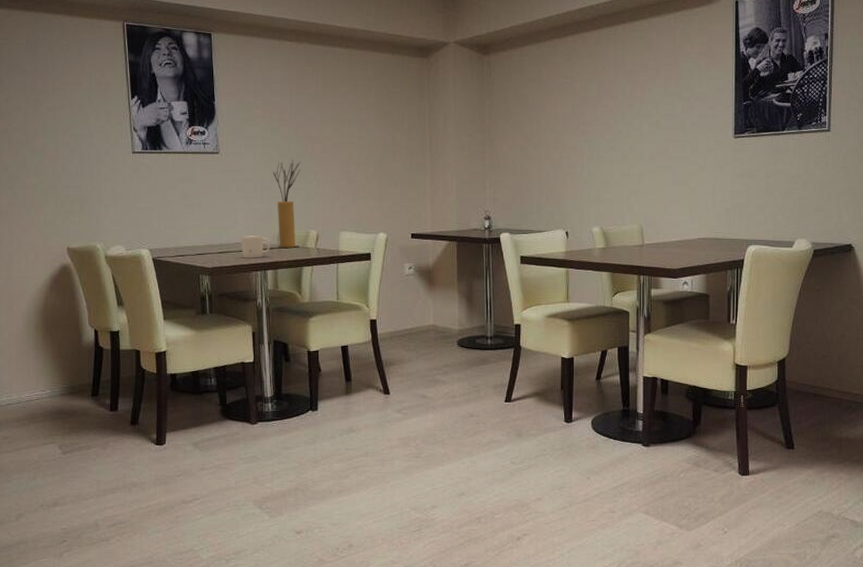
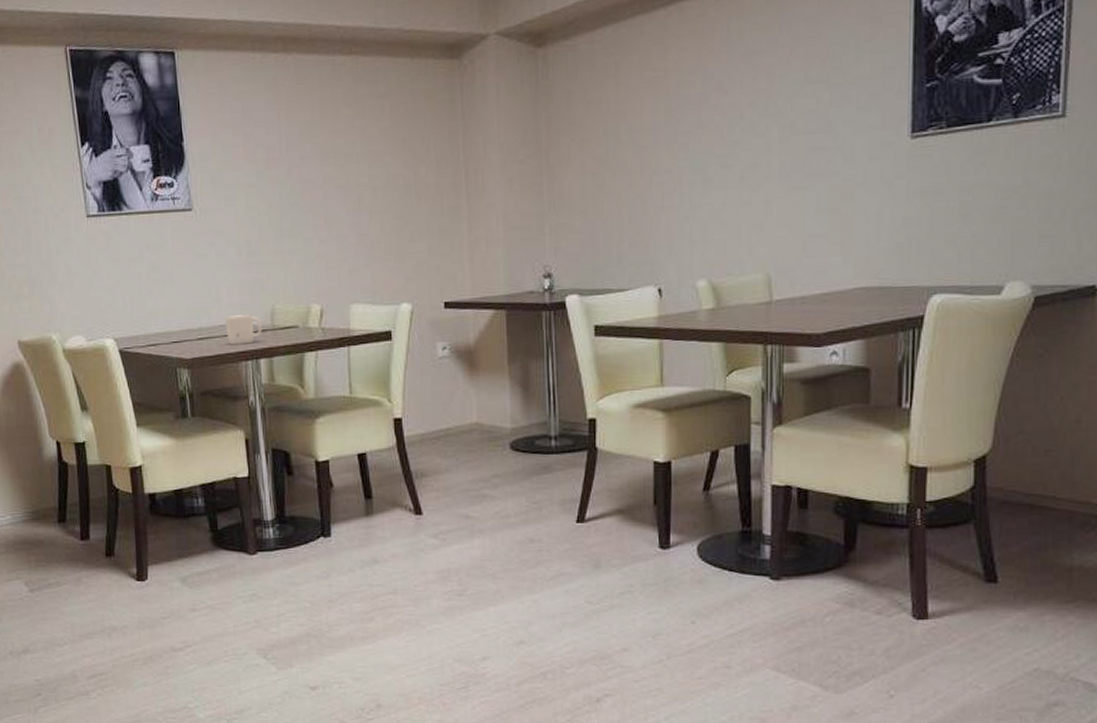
vase: present [273,159,301,249] -> none [261,212,297,330]

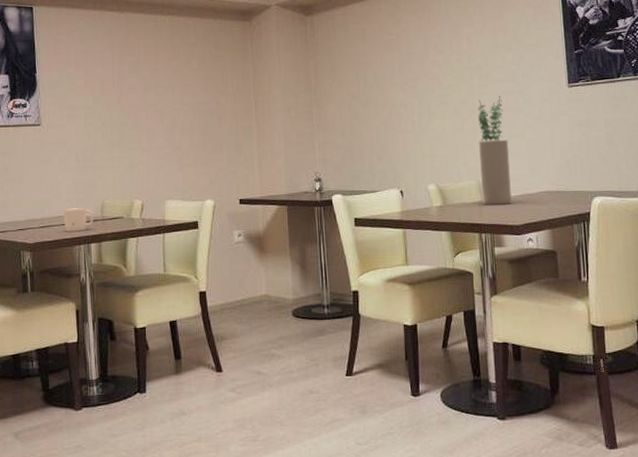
vase: none [770,154,815,308] -> present [478,96,512,206]

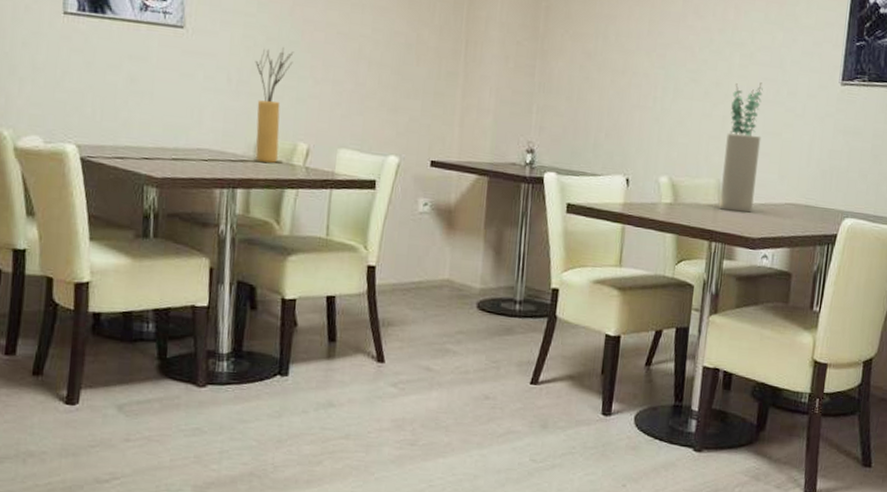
mug: present [63,208,94,232] -> none [204,140,244,172]
vase: none [95,128,124,220] -> present [255,47,294,163]

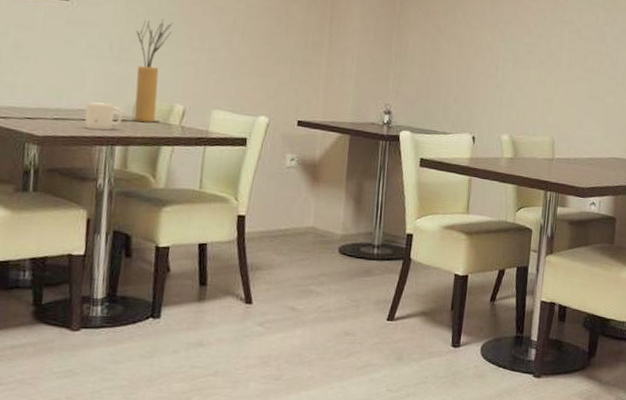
mug: none [204,140,244,172] -> present [85,102,123,131]
vase: present [719,82,763,213] -> none [553,55,589,166]

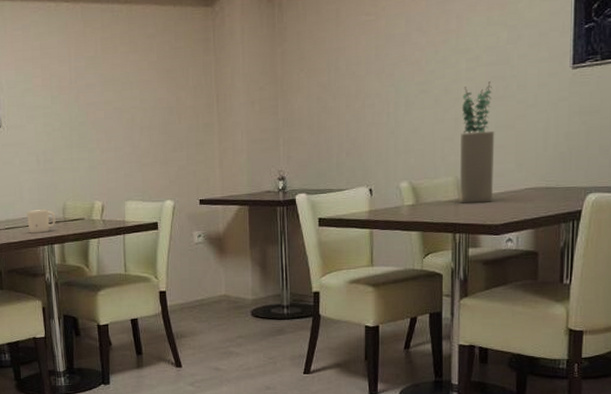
vase: present [134,19,173,123] -> none [55,128,83,222]
vase: none [553,55,589,166] -> present [459,81,495,204]

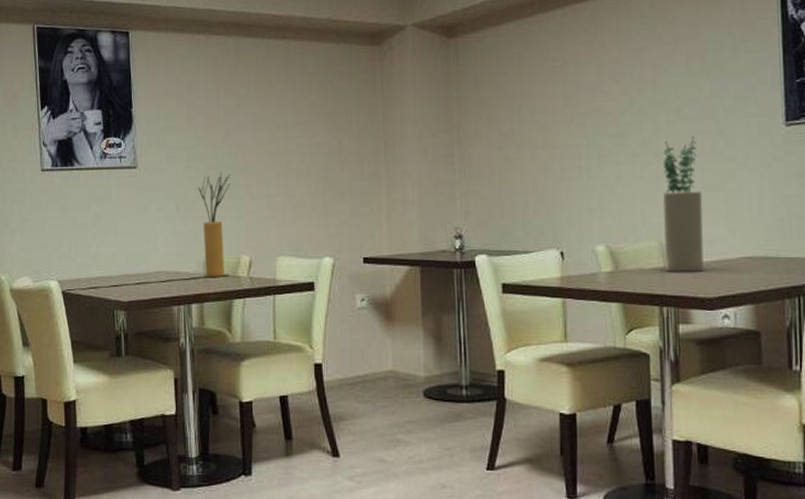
mug: present [27,209,56,233] -> none [161,263,195,290]
vase: none [55,128,83,222] -> present [198,172,230,278]

